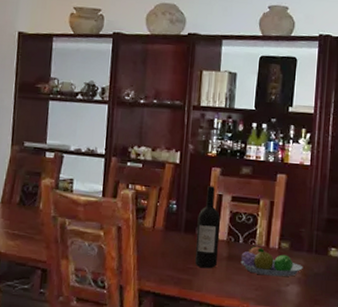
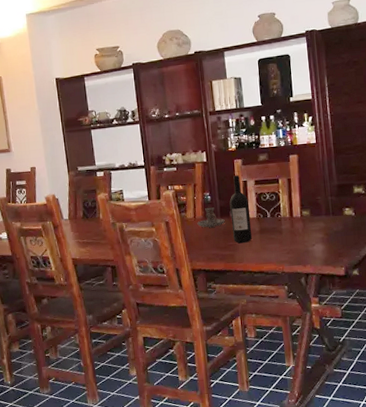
candle holder: none [155,219,189,243] -> present [197,207,225,228]
fruit bowl: present [240,246,303,277] -> none [270,218,324,241]

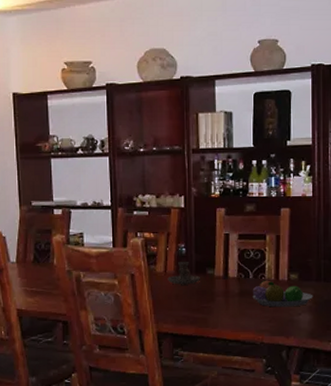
wine bottle: present [229,175,253,243] -> none [207,226,231,306]
fruit bowl: none [270,218,324,241] -> present [252,280,313,307]

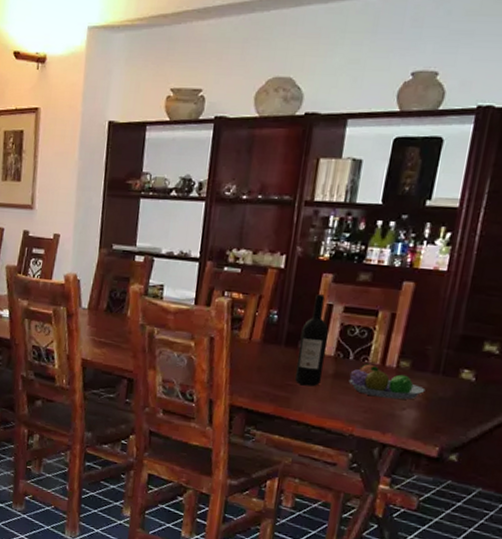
candle holder: present [167,262,200,285] -> none [251,330,290,358]
wine bottle: none [207,226,231,306] -> present [294,294,329,386]

